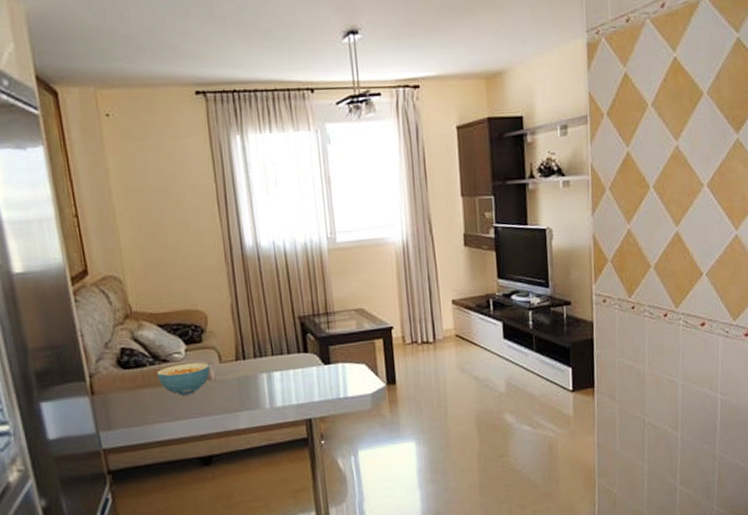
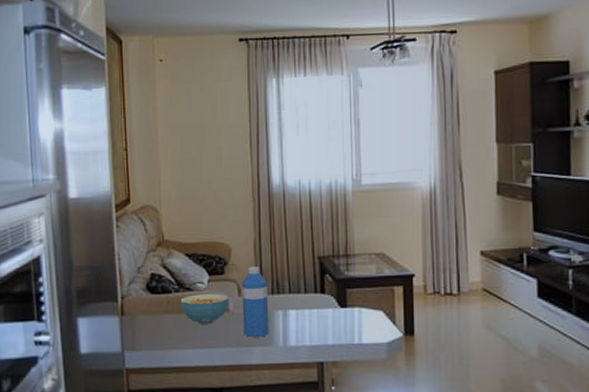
water bottle: none [221,332,255,403] -> present [242,267,269,337]

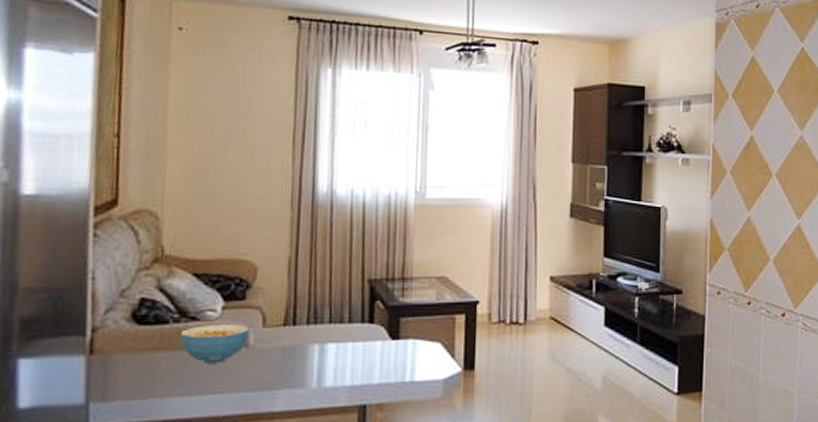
water bottle: present [242,267,269,337] -> none [266,291,302,378]

